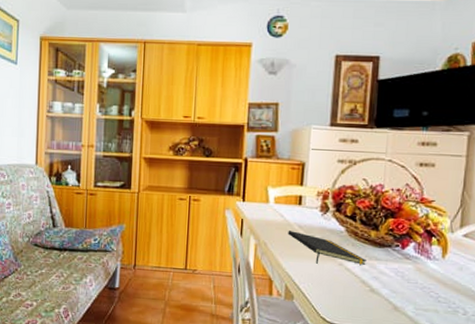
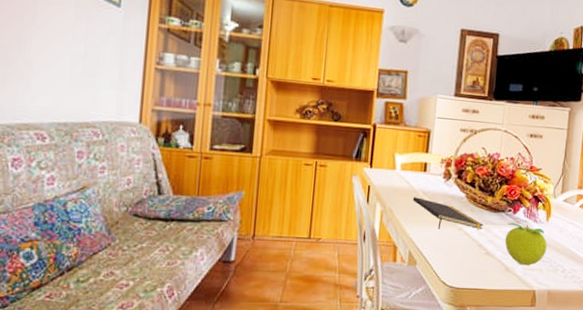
fruit: none [392,258,444,306] -> present [504,222,547,266]

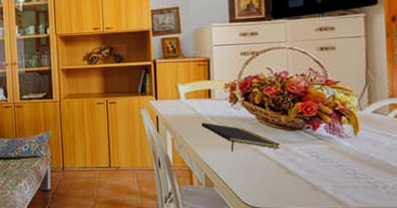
fruit: present [504,222,547,266] -> none [307,139,360,183]

